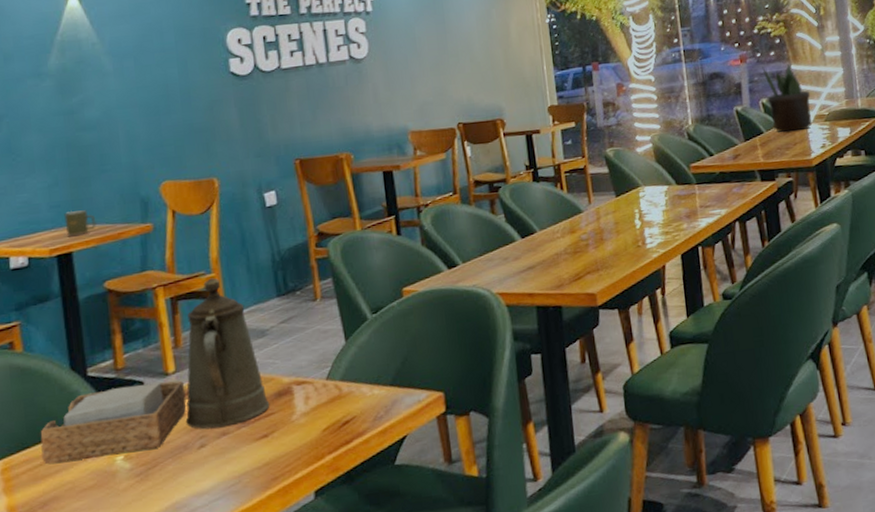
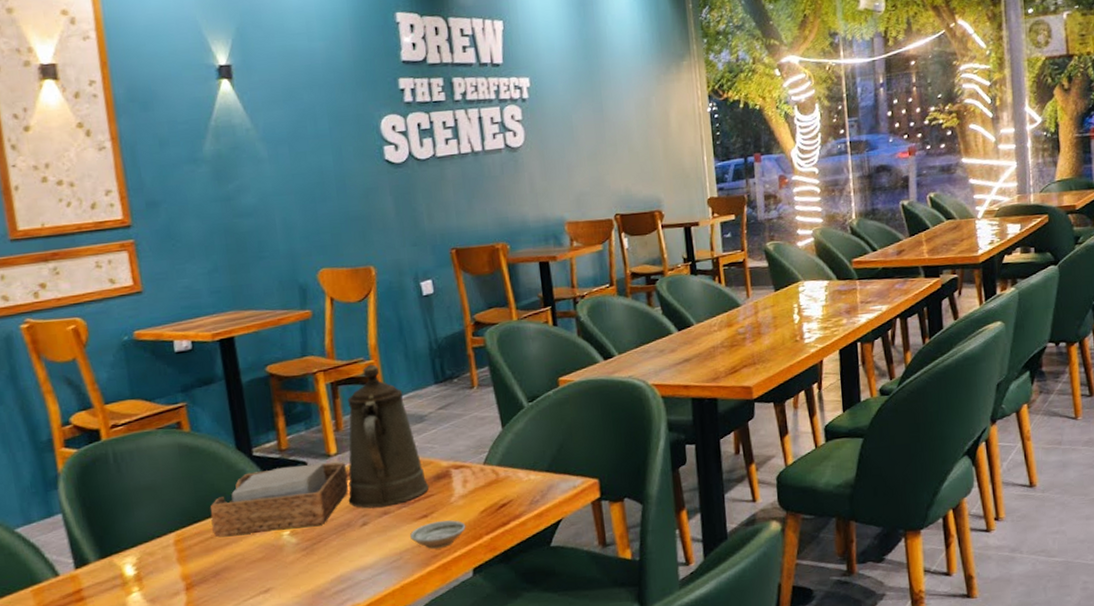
mug: present [64,210,96,237] -> none [225,296,257,322]
saucer: none [250,439,308,471] -> present [410,520,466,549]
planter: present [762,64,812,132] -> none [931,157,981,228]

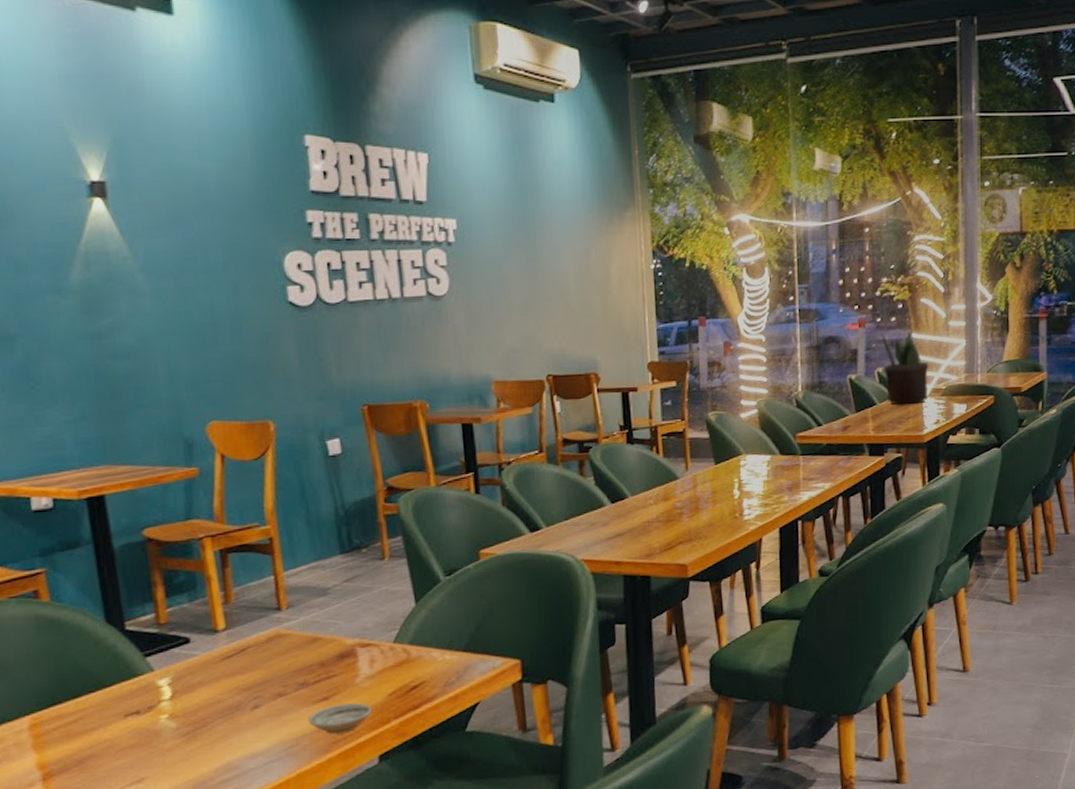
napkin holder: present [209,462,350,537] -> none [72,638,239,721]
coffee pot: present [348,364,429,508] -> none [237,530,332,689]
planter: none [931,157,981,228] -> present [881,332,929,405]

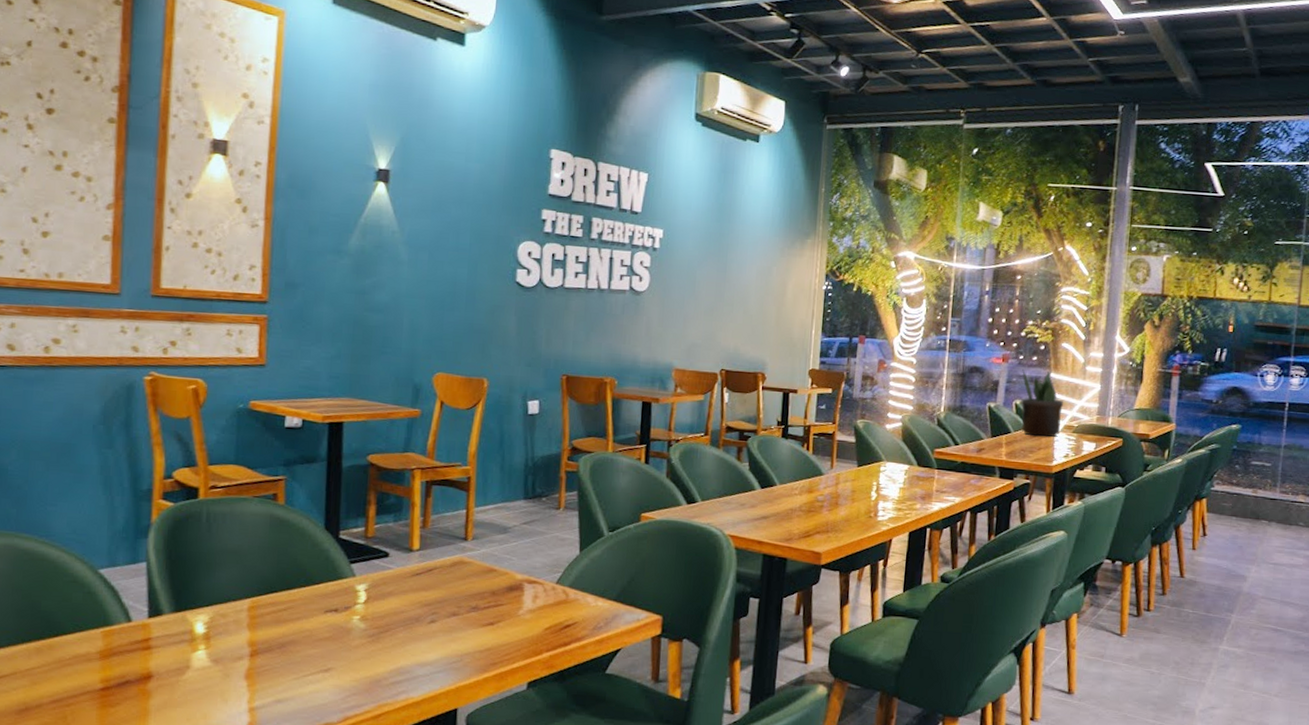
saucer: present [308,703,372,734] -> none [474,631,529,657]

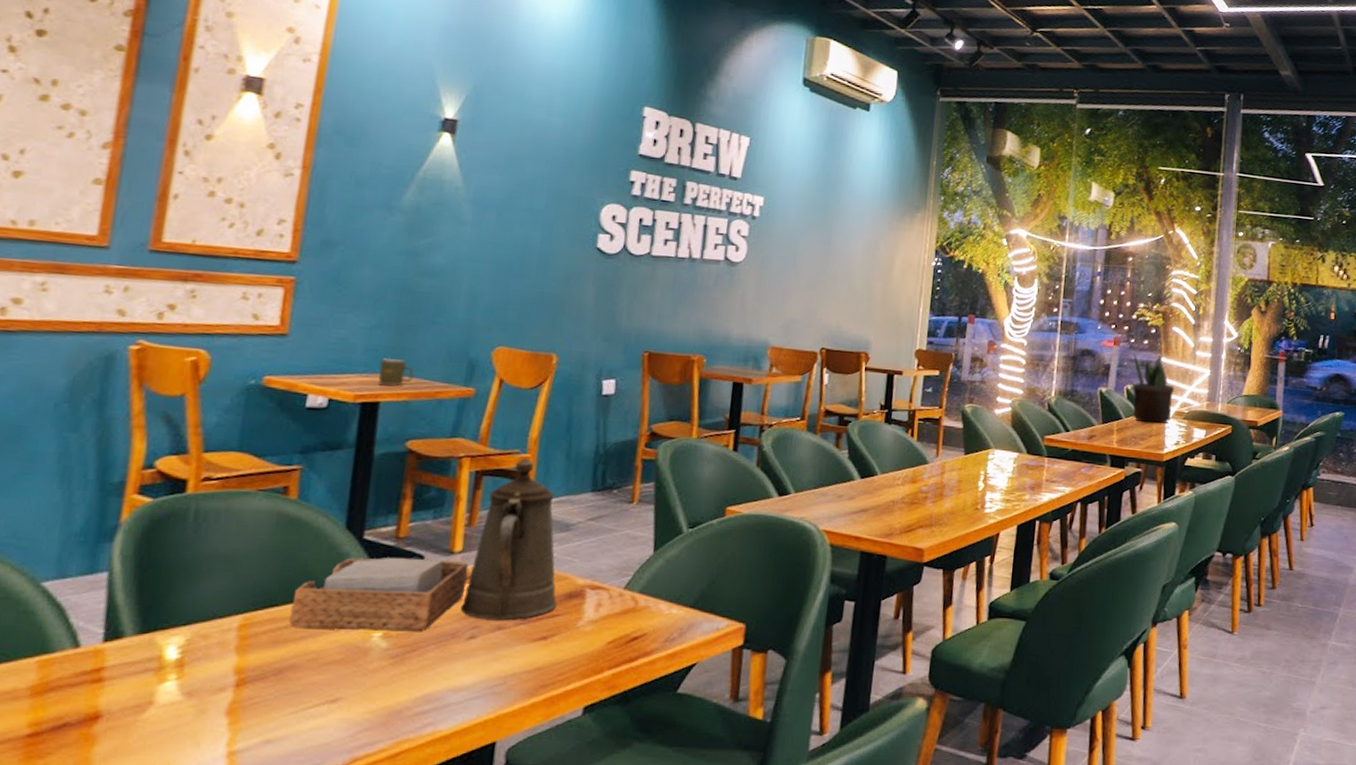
napkin holder: none [287,553,426,615] -> present [289,557,469,631]
mug: none [340,383,370,408] -> present [378,357,415,386]
coffee pot: none [421,470,501,608] -> present [460,458,558,620]

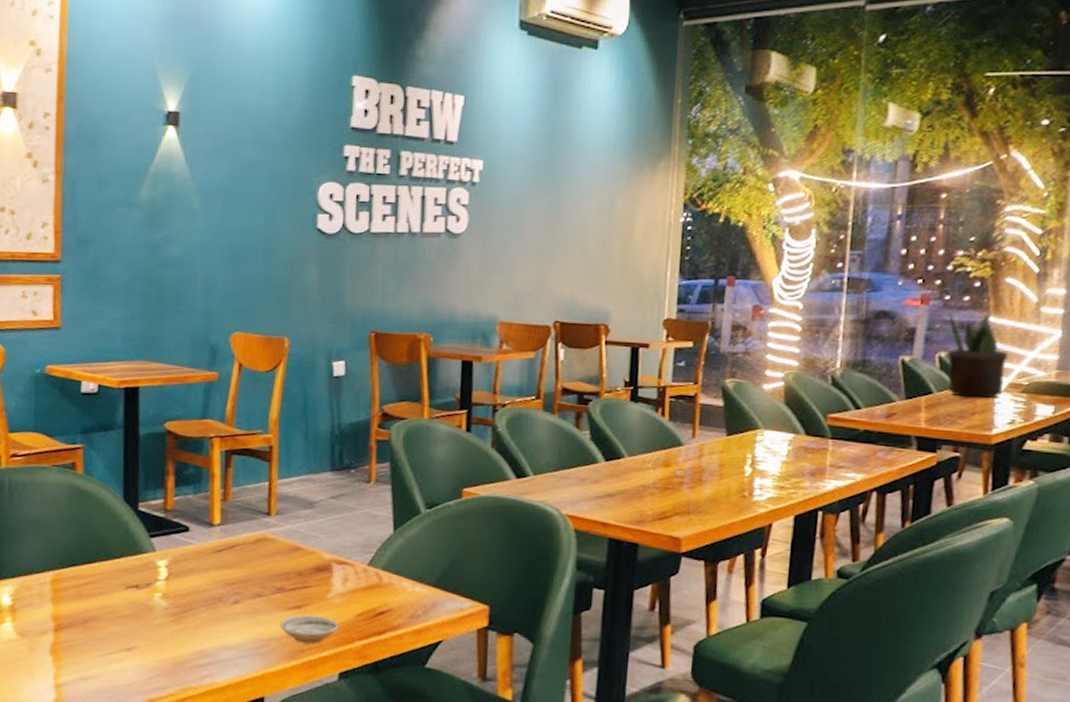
napkin holder: present [289,557,469,631] -> none [88,526,228,594]
mug: present [378,357,415,386] -> none [136,345,165,372]
coffee pot: present [460,458,558,620] -> none [223,438,308,588]
saucer: none [521,646,588,677] -> present [280,615,339,644]

